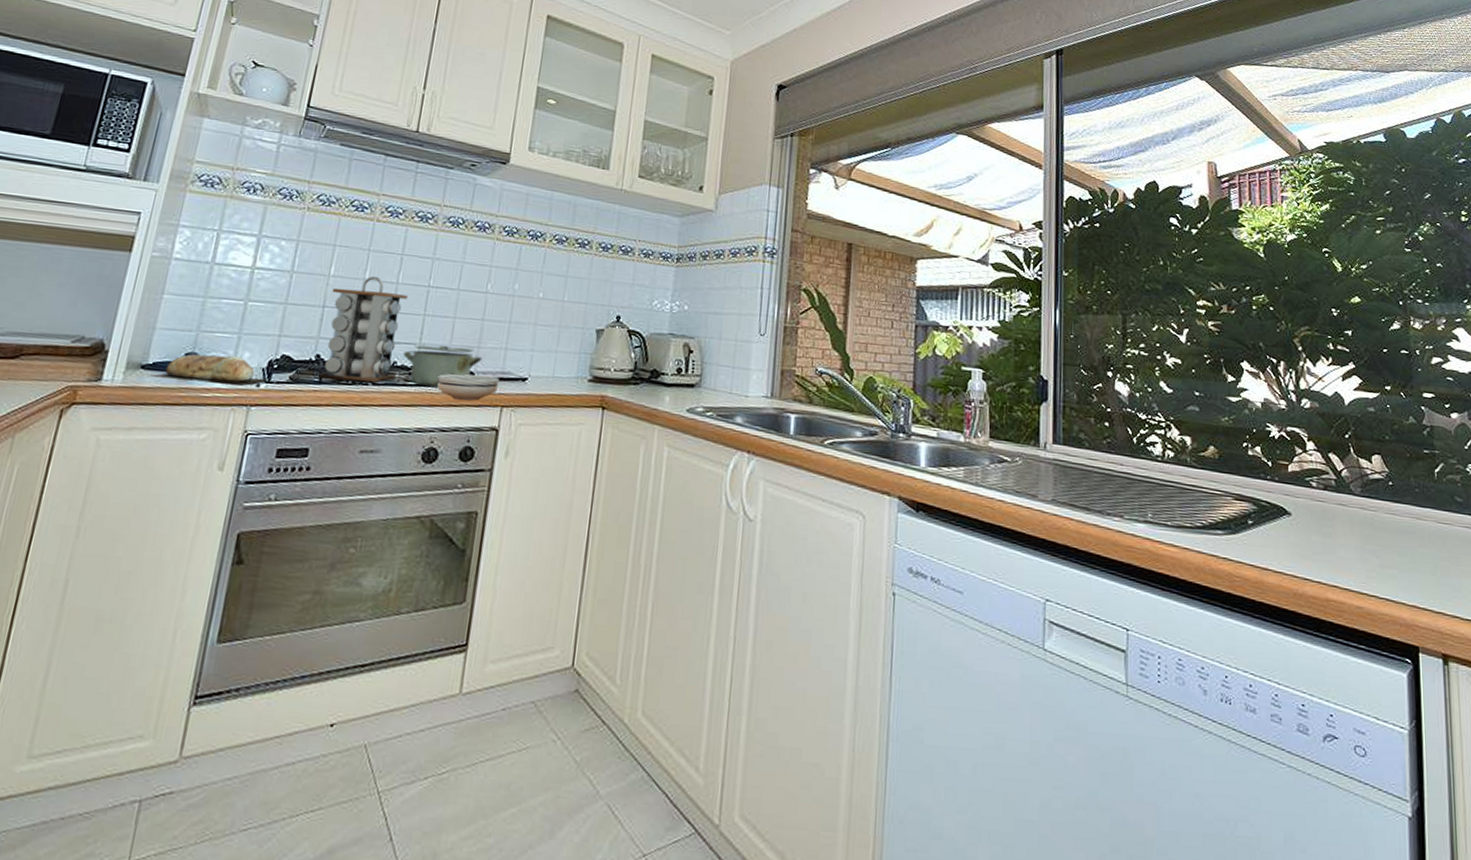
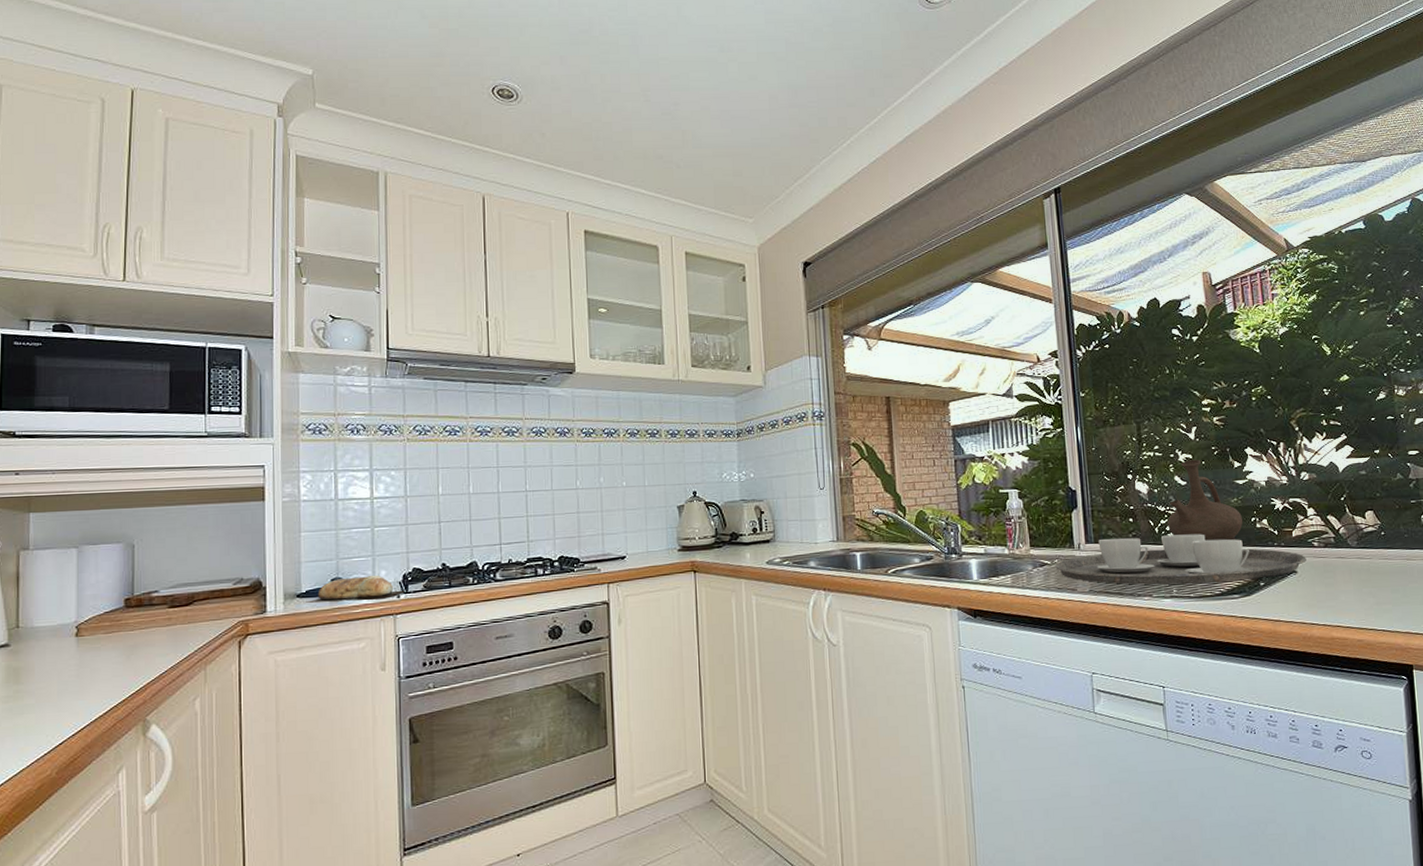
spice rack: present [318,275,409,384] -> none [443,489,514,584]
saucepan: present [403,345,483,388] -> none [516,538,584,577]
bowl: present [436,373,500,402] -> none [549,560,603,584]
tea set: none [1016,365,1302,516] -> present [1055,459,1306,585]

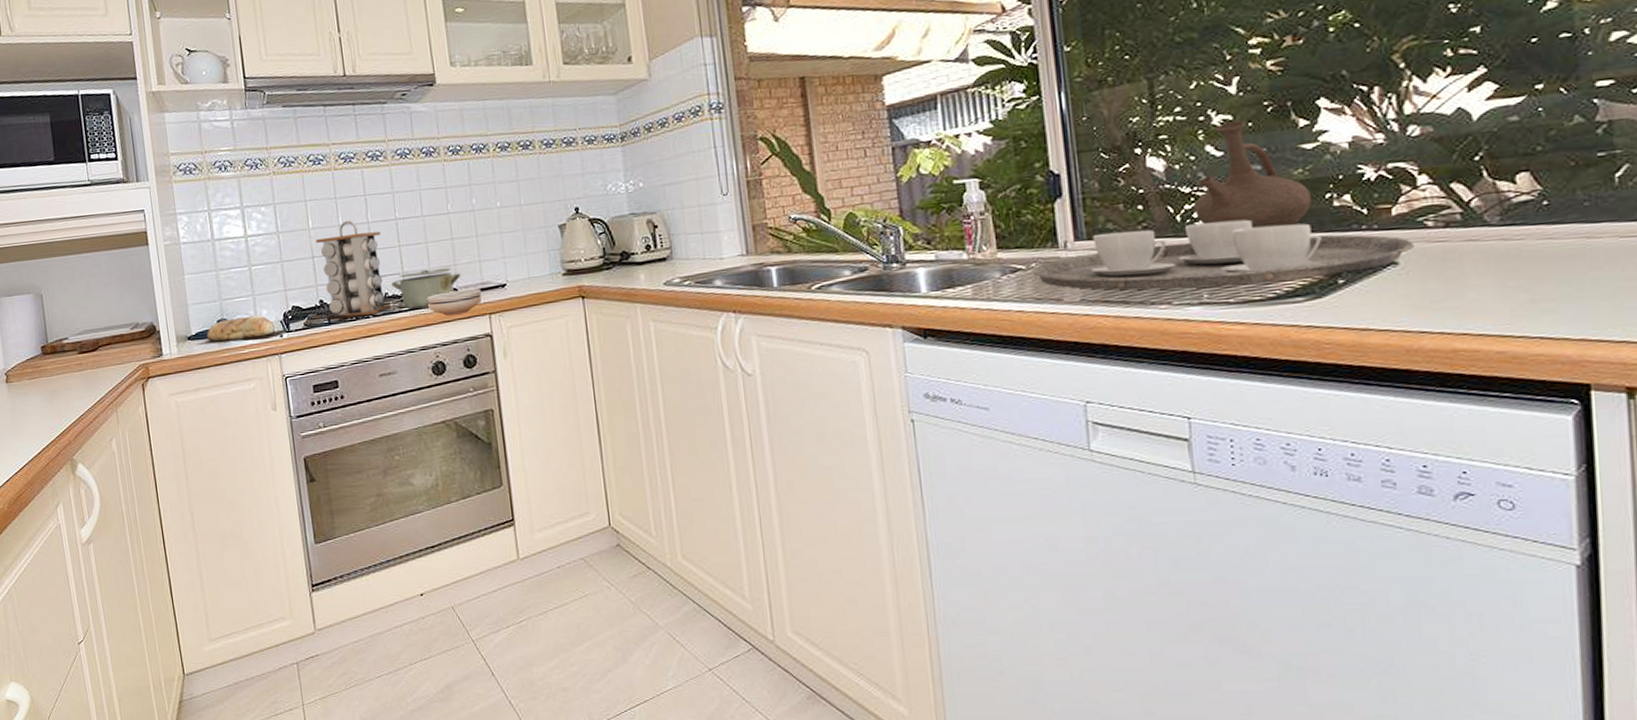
spice rack: none [443,489,514,584] -> present [315,220,392,321]
saucepan: none [516,538,584,577] -> present [391,267,461,310]
bowl: none [549,560,603,584] -> present [426,289,482,317]

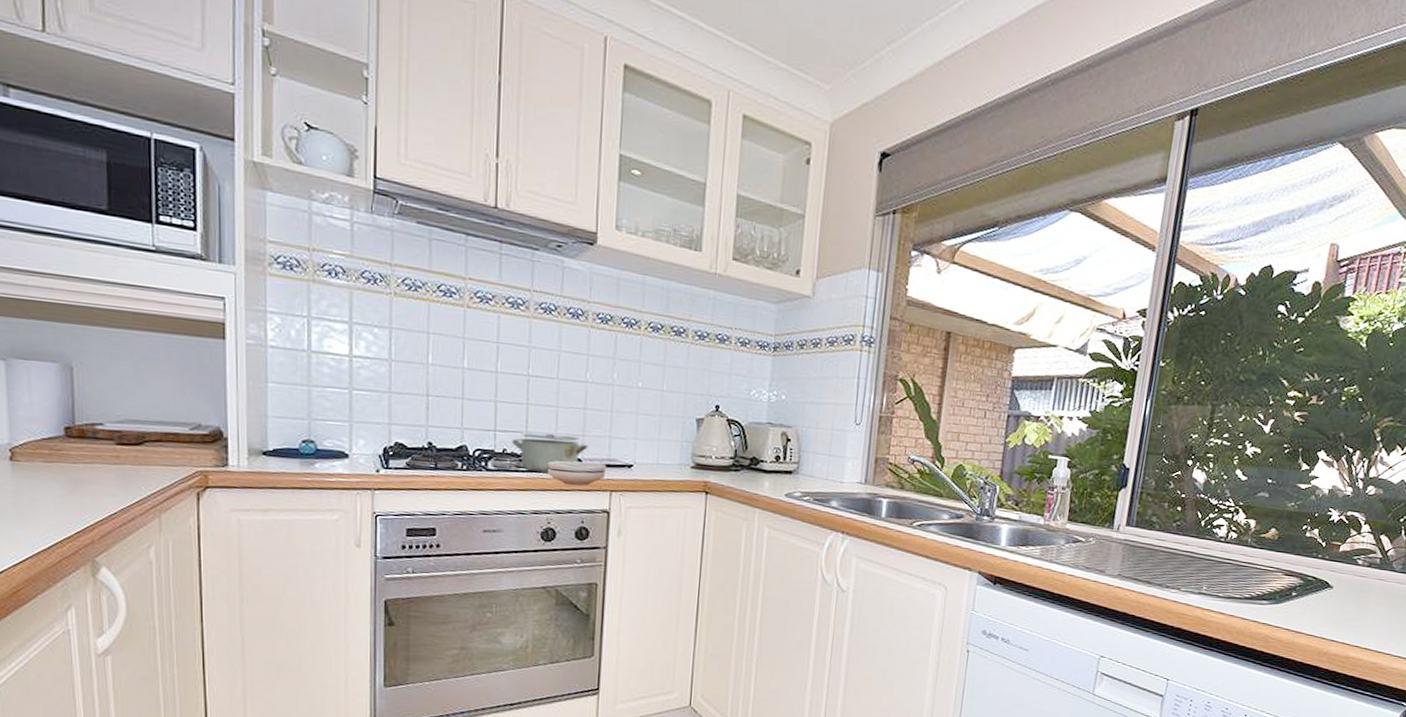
bread loaf: present [194,315,289,345] -> none [270,441,388,471]
spice rack: present [315,220,392,321] -> none [433,364,510,470]
tea set: present [1032,120,1414,291] -> none [1089,454,1346,589]

